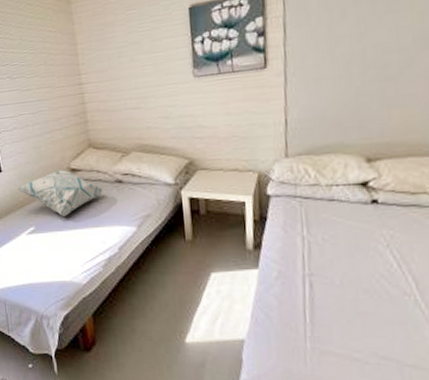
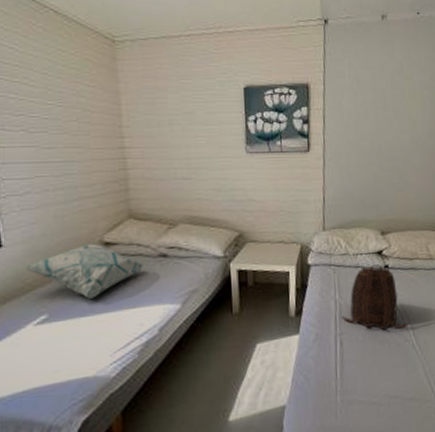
backpack: none [311,198,409,278] -> present [342,264,409,330]

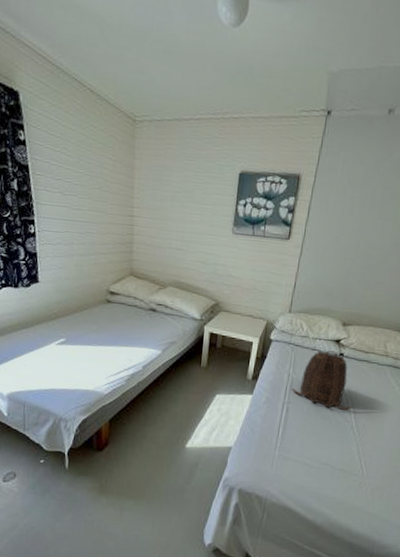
decorative pillow: present [25,243,143,299] -> none [53,290,137,333]

